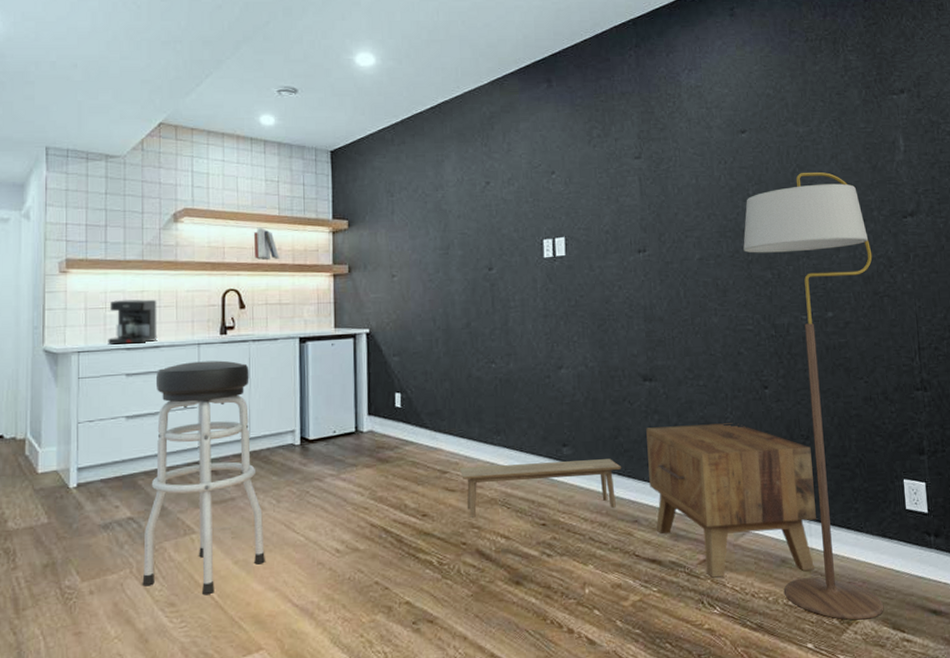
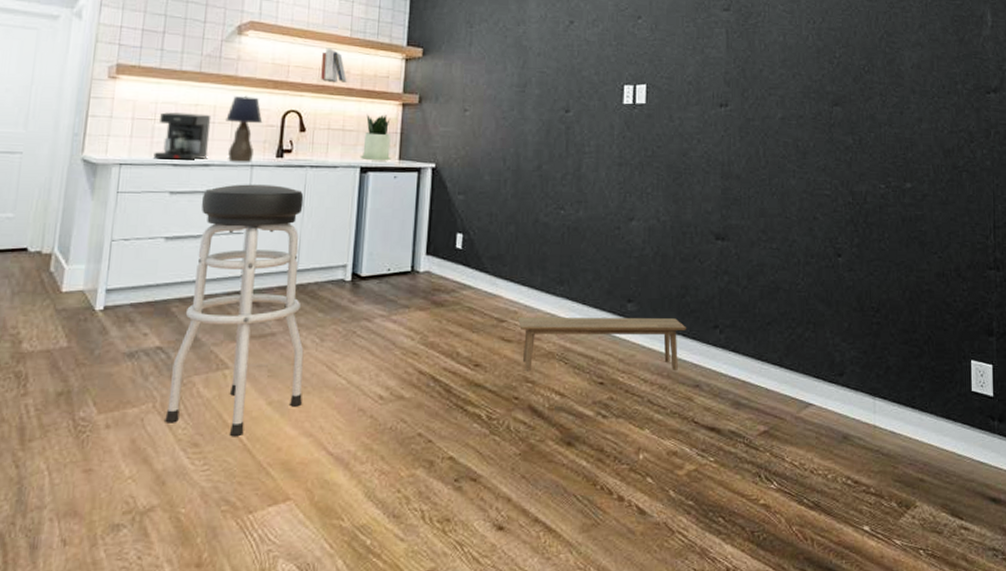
table lamp: none [170,278,205,343] -> present [226,95,263,163]
planter: none [298,286,328,331] -> present [360,114,392,161]
side table: present [646,423,816,578] -> none [714,289,881,451]
floor lamp: present [743,172,884,621] -> none [826,39,954,504]

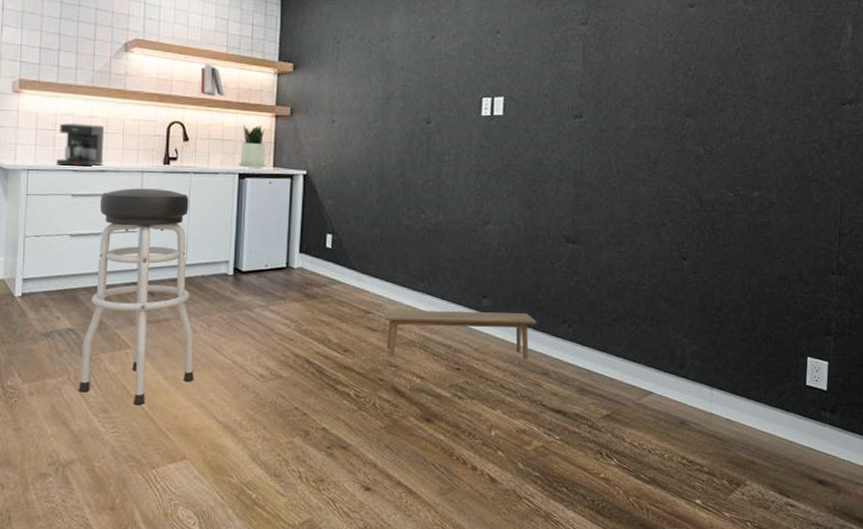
table lamp: present [226,95,263,163] -> none [117,108,150,170]

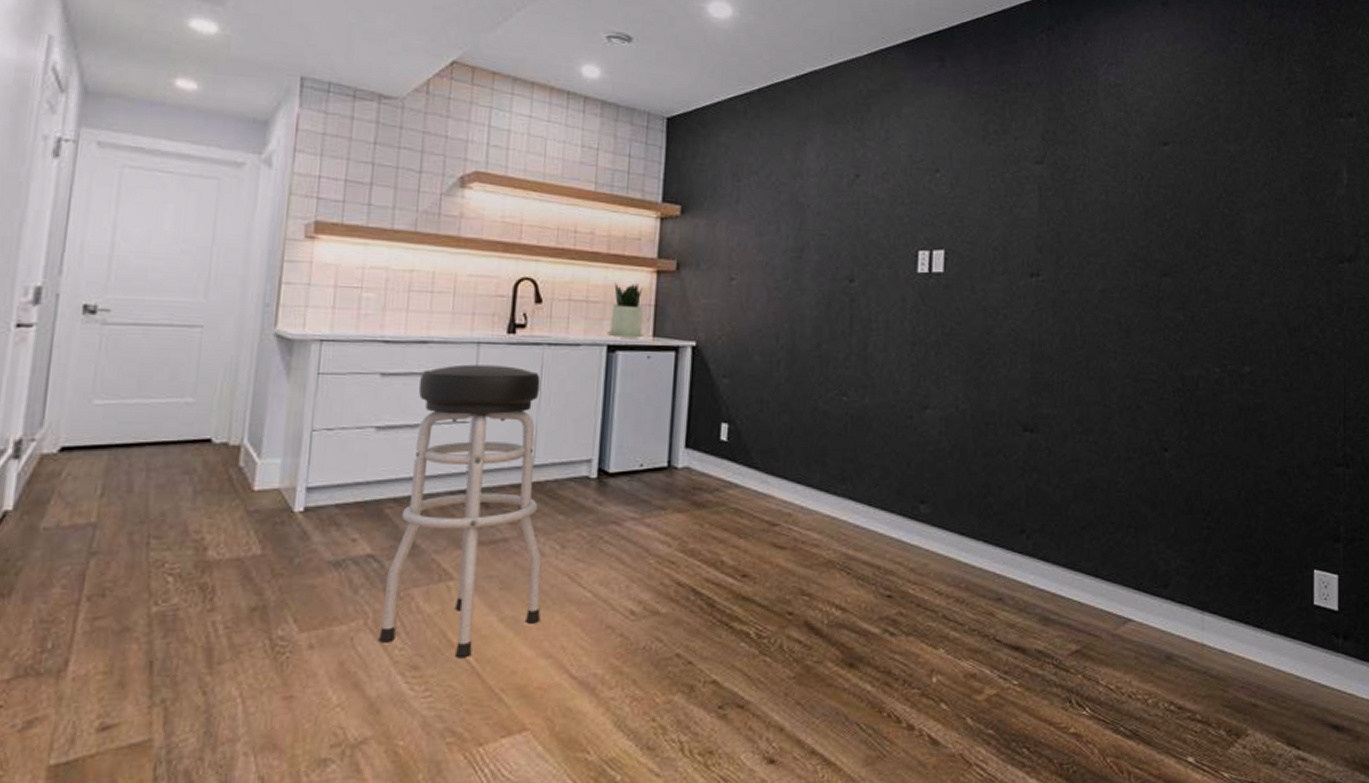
coffee maker: present [56,123,105,168] -> none [361,279,430,338]
books: present [200,63,225,97] -> none [560,203,591,246]
bench: present [382,310,538,359] -> none [792,521,989,582]

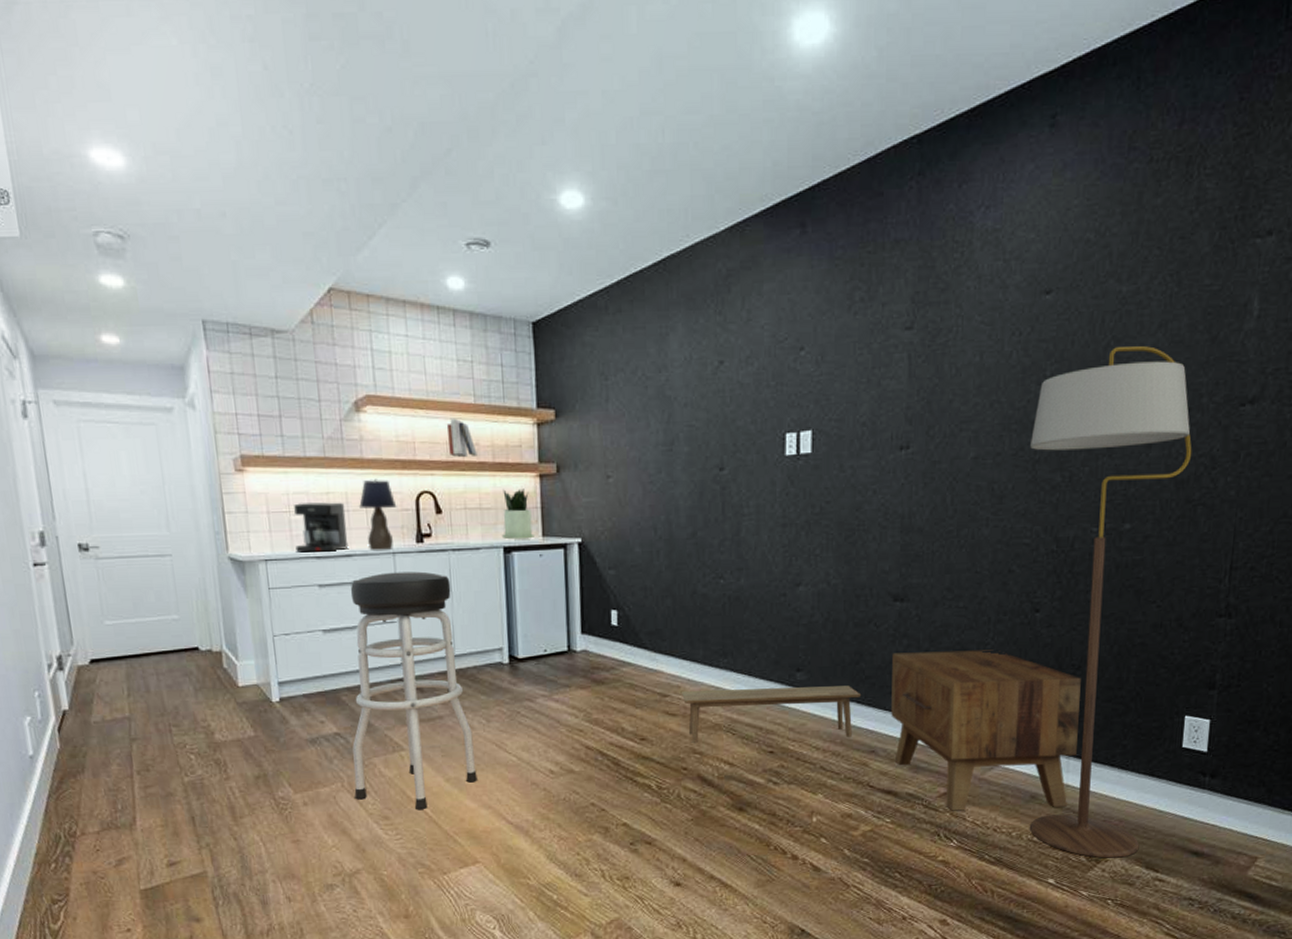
coffee maker: none [361,279,430,338] -> present [294,502,349,553]
table lamp: none [446,259,491,340] -> present [359,479,397,552]
books: none [560,203,591,246] -> present [446,418,477,458]
bench: none [792,521,989,582] -> present [680,686,862,743]
side table: none [1020,488,1211,673] -> present [891,649,1081,811]
floor lamp: none [1154,199,1301,732] -> present [1030,346,1192,859]

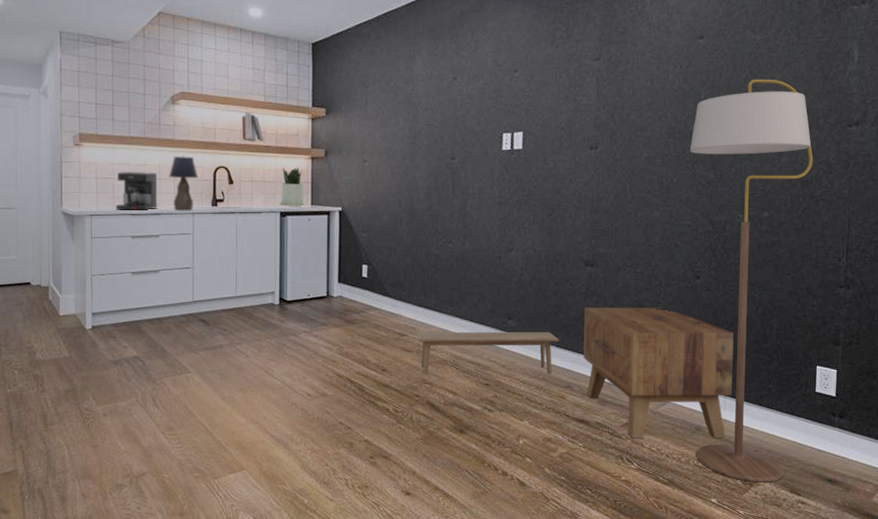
bar stool: present [350,571,477,810] -> none [146,228,248,423]

